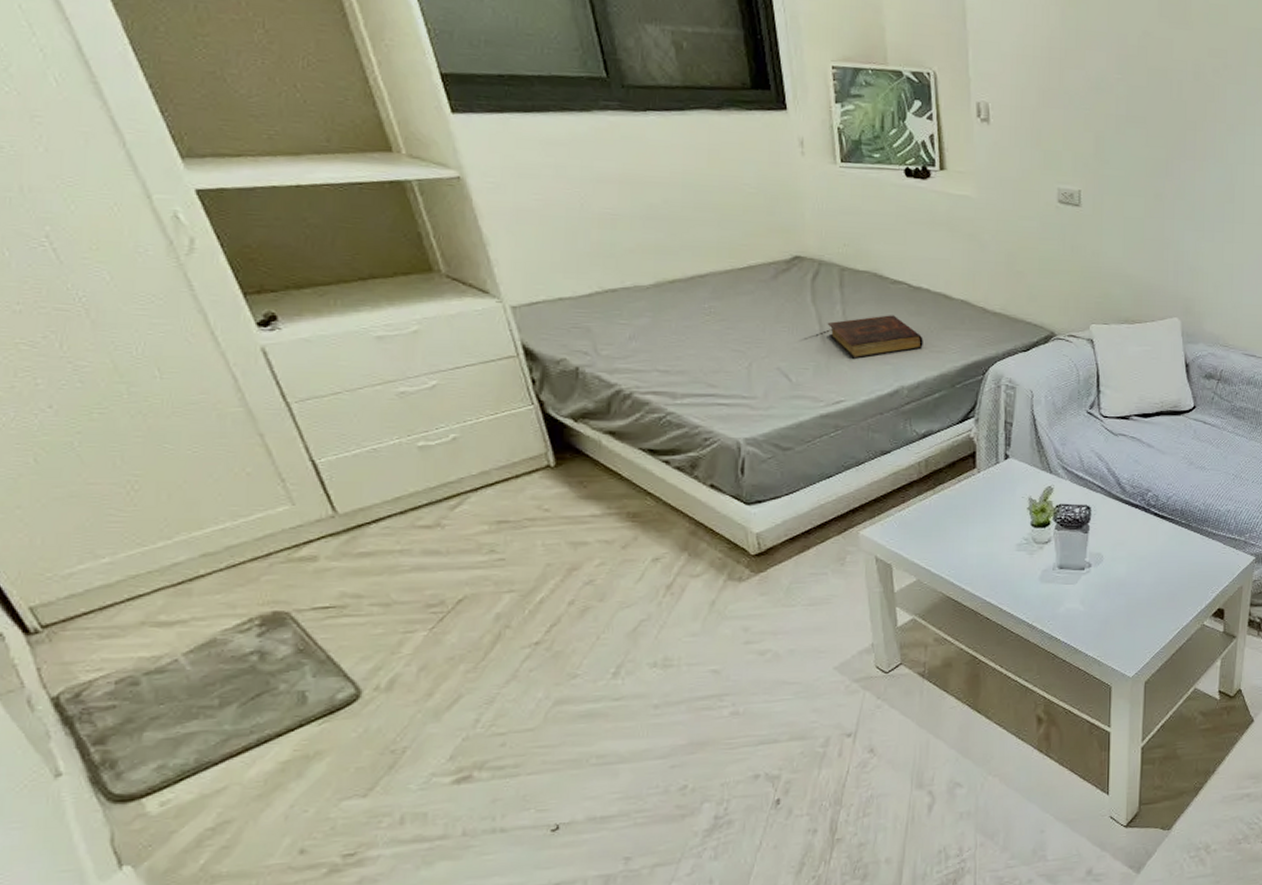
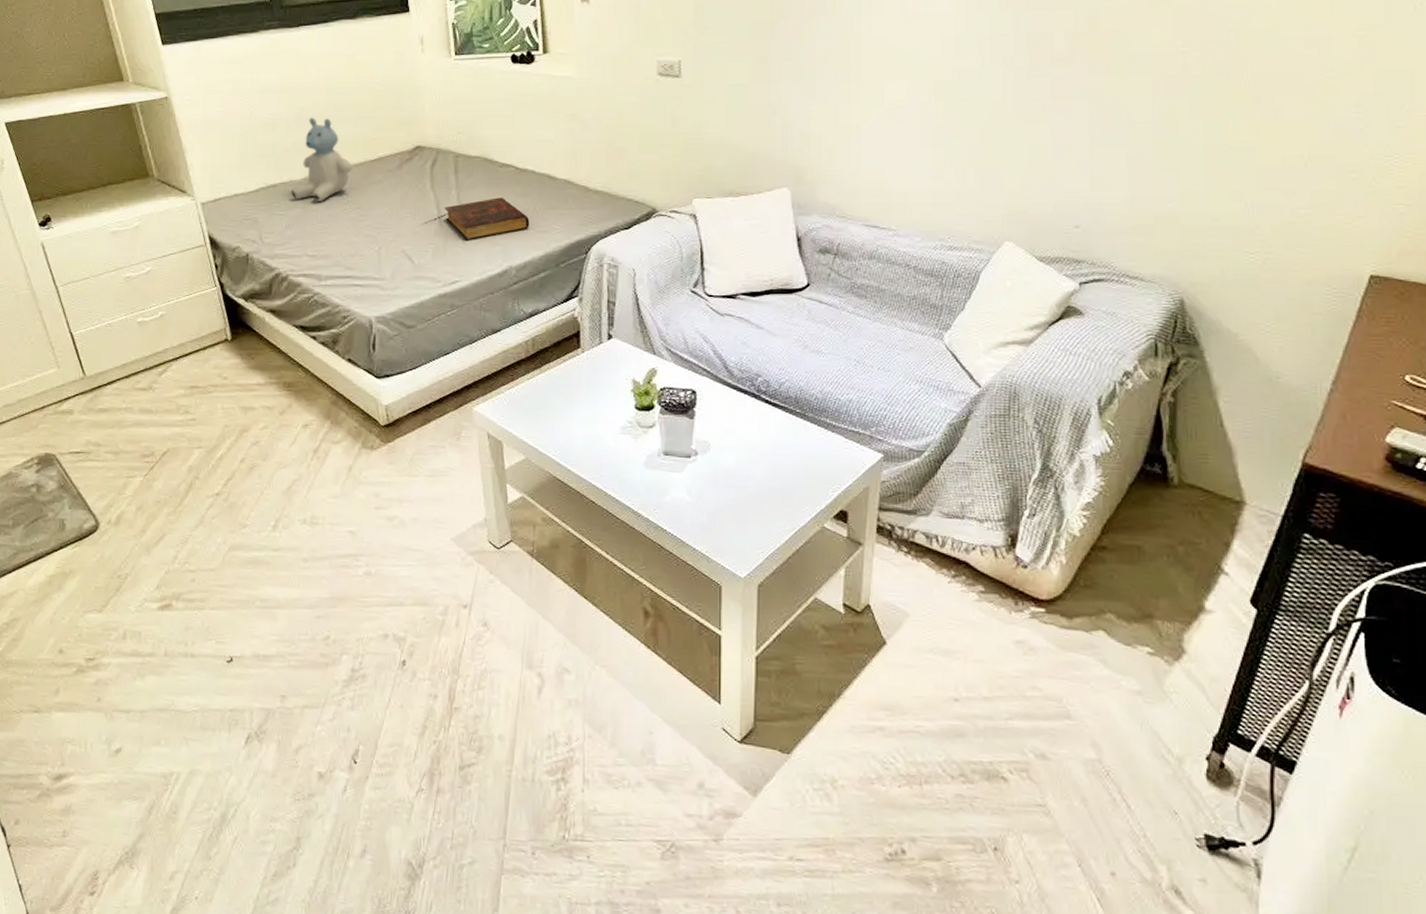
stuffed bear: none [636,216,716,311] -> present [291,117,352,201]

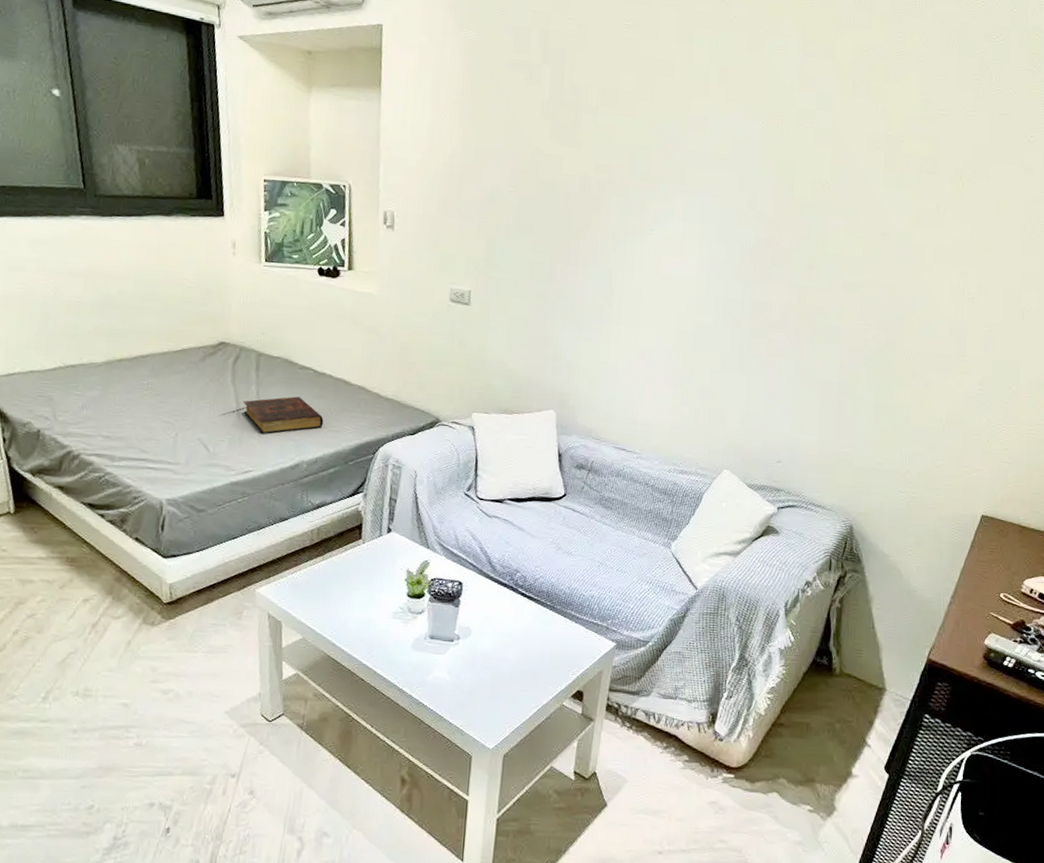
stuffed bear: present [291,117,352,201] -> none [90,304,155,386]

